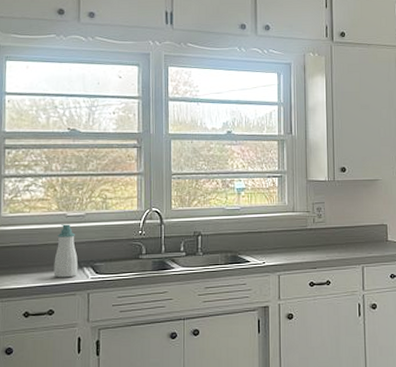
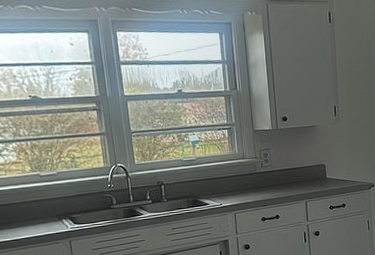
soap bottle: present [53,224,78,278] -> none [34,183,58,230]

